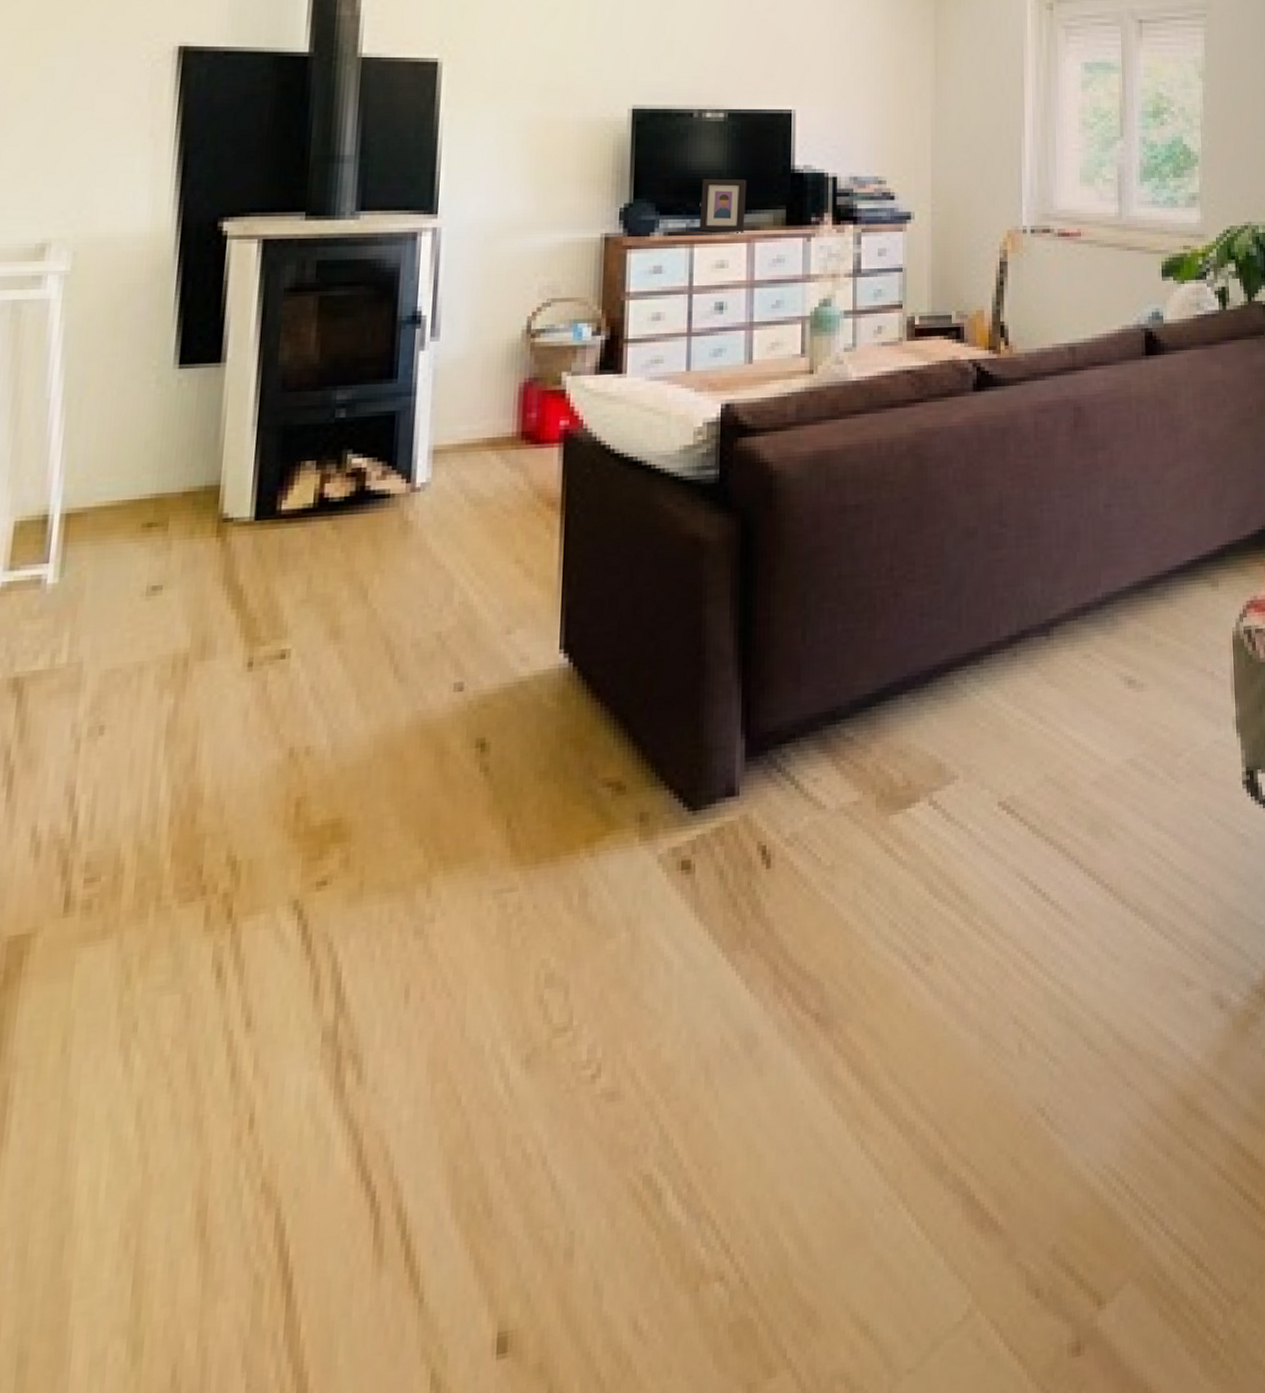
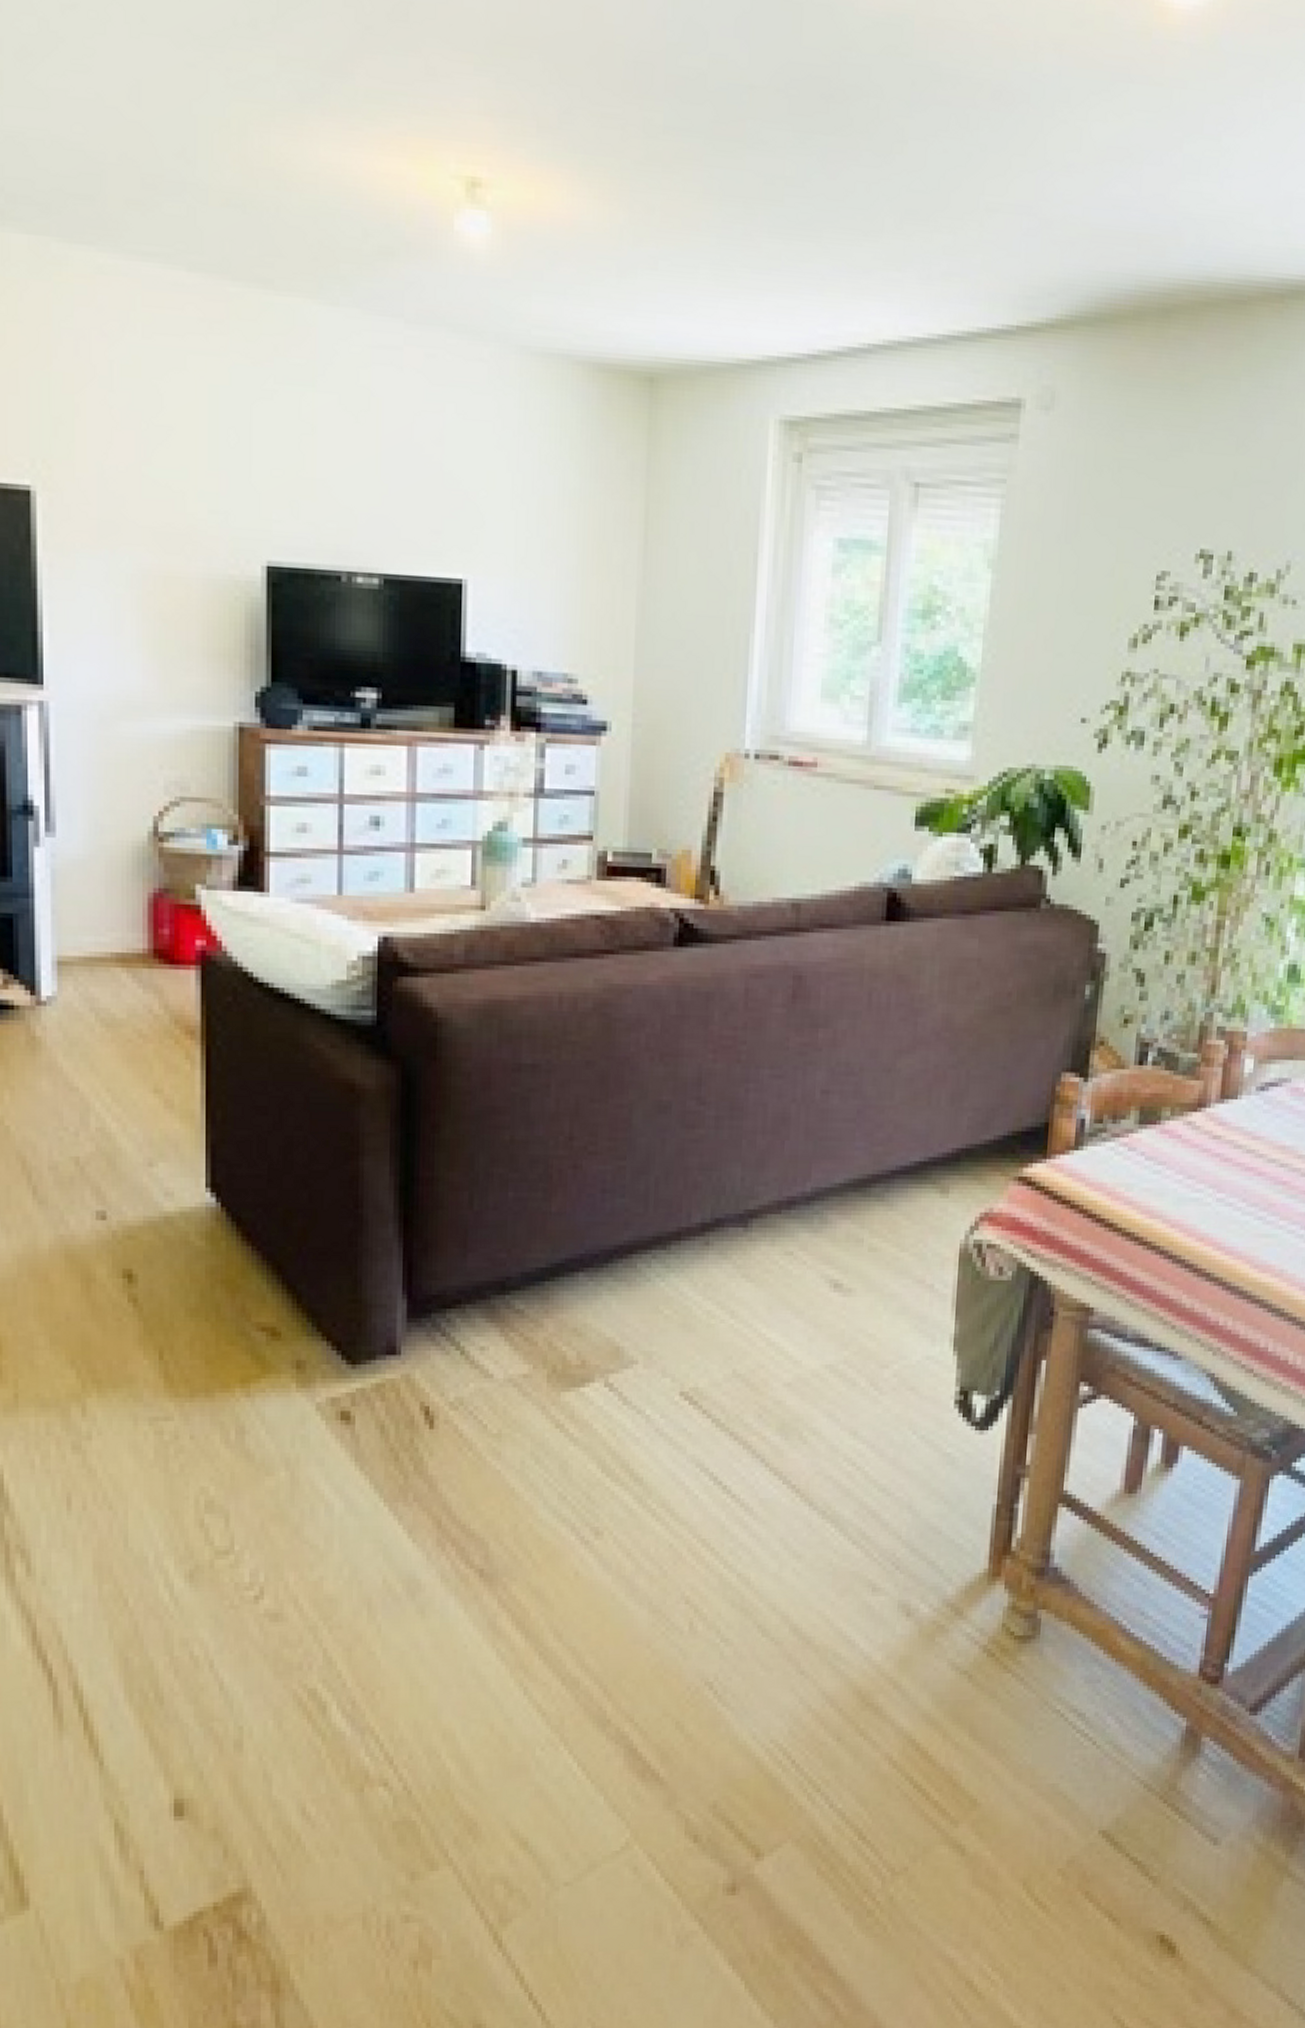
picture frame: present [699,178,747,233] -> none [350,661,407,732]

